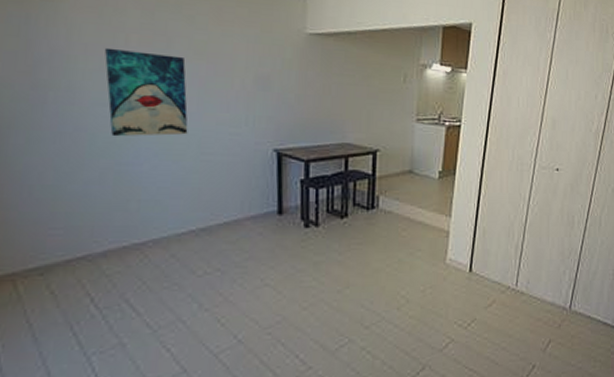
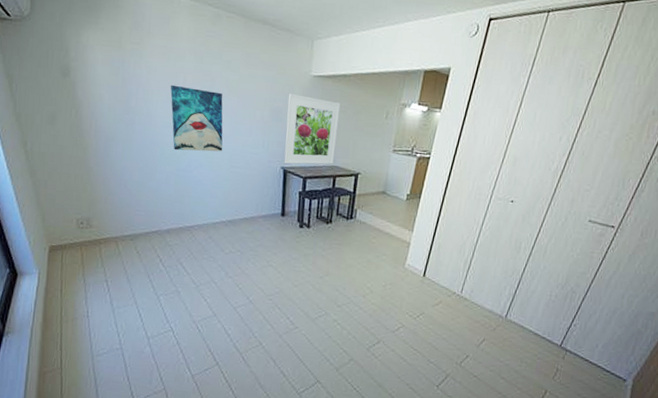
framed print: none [277,56,347,145] -> present [284,94,341,165]

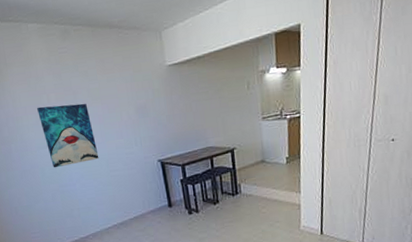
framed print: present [284,94,341,165] -> none [149,85,207,156]

